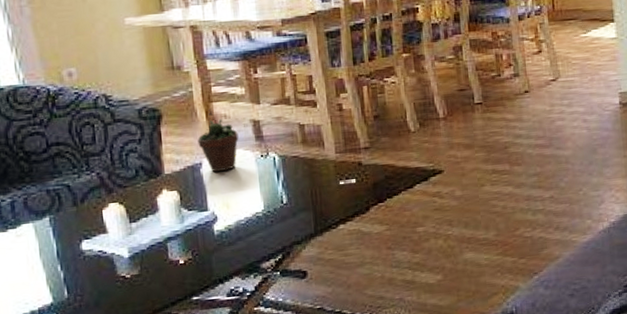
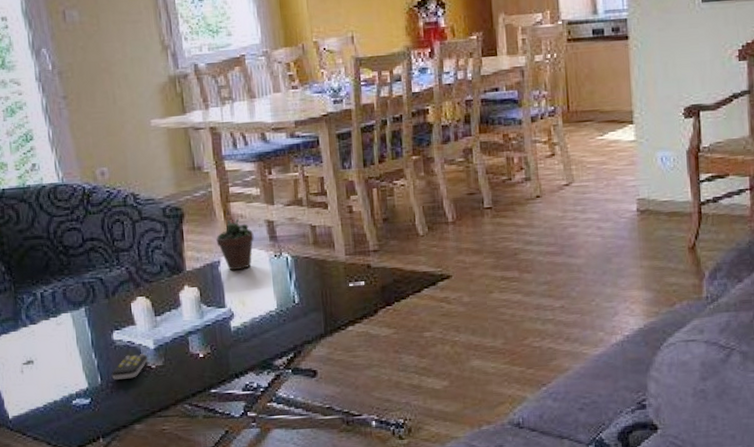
remote control: none [80,263,123,292] -> present [111,354,149,380]

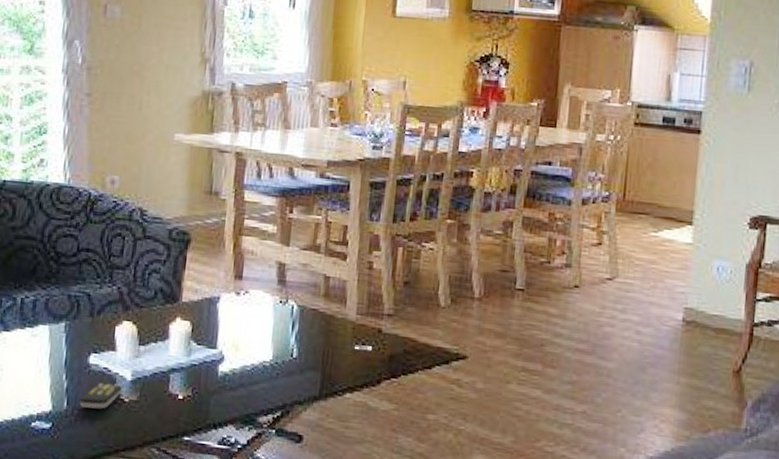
succulent plant: present [216,208,254,271] -> none [220,242,262,311]

